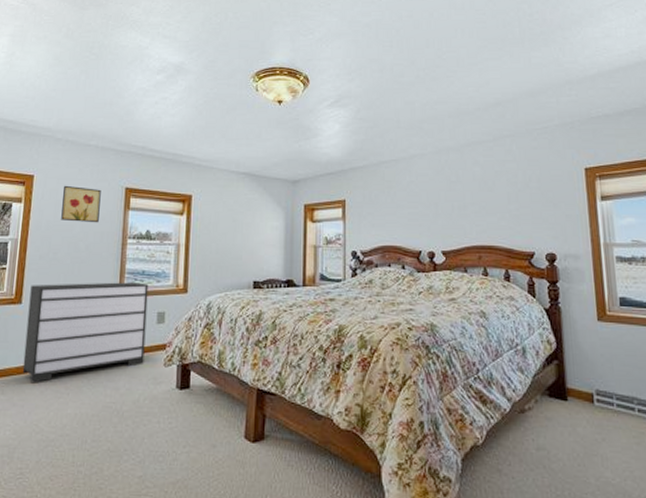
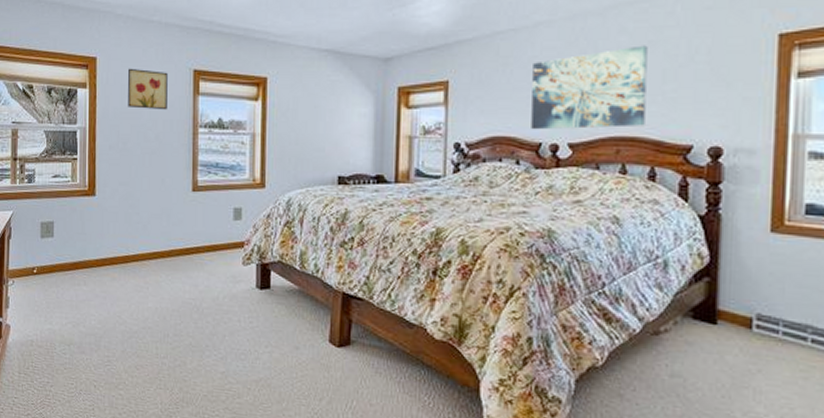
dresser: present [22,282,149,383] -> none [102,175,223,276]
wall art: none [411,174,498,240] -> present [531,45,648,130]

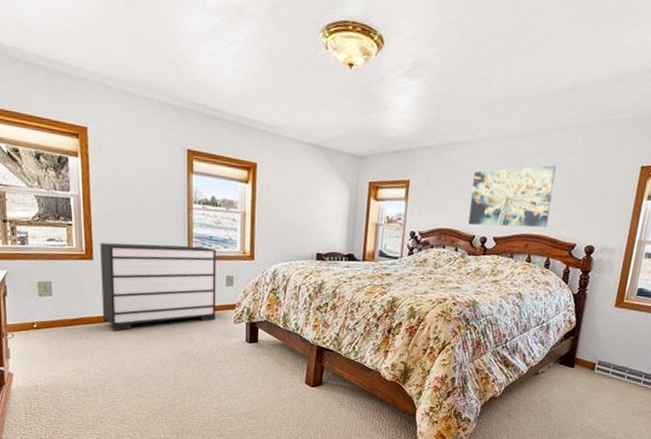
dresser: none [102,175,223,276] -> present [100,242,217,331]
wall art: present [127,68,168,110] -> none [120,141,162,185]

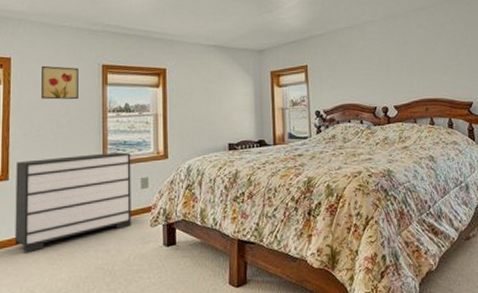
wall art: none [120,141,162,185] -> present [41,65,79,100]
wall art: present [468,165,556,228] -> none [365,36,442,98]

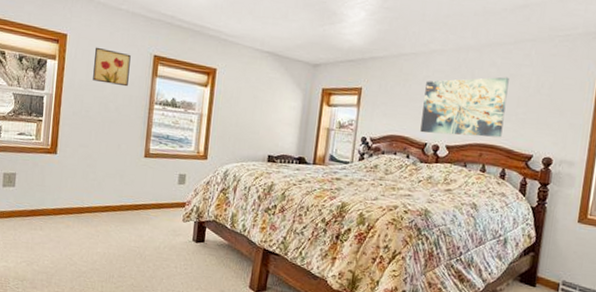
dresser: present [14,152,131,253] -> none [58,138,172,224]
wall art: none [365,36,442,98] -> present [420,77,509,138]

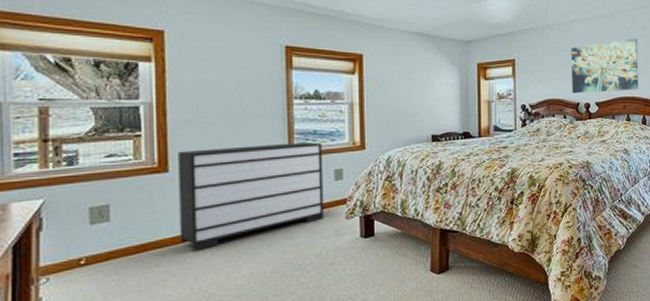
dresser: none [58,138,172,224] -> present [178,142,324,252]
wall art: present [93,47,131,87] -> none [205,42,256,84]

